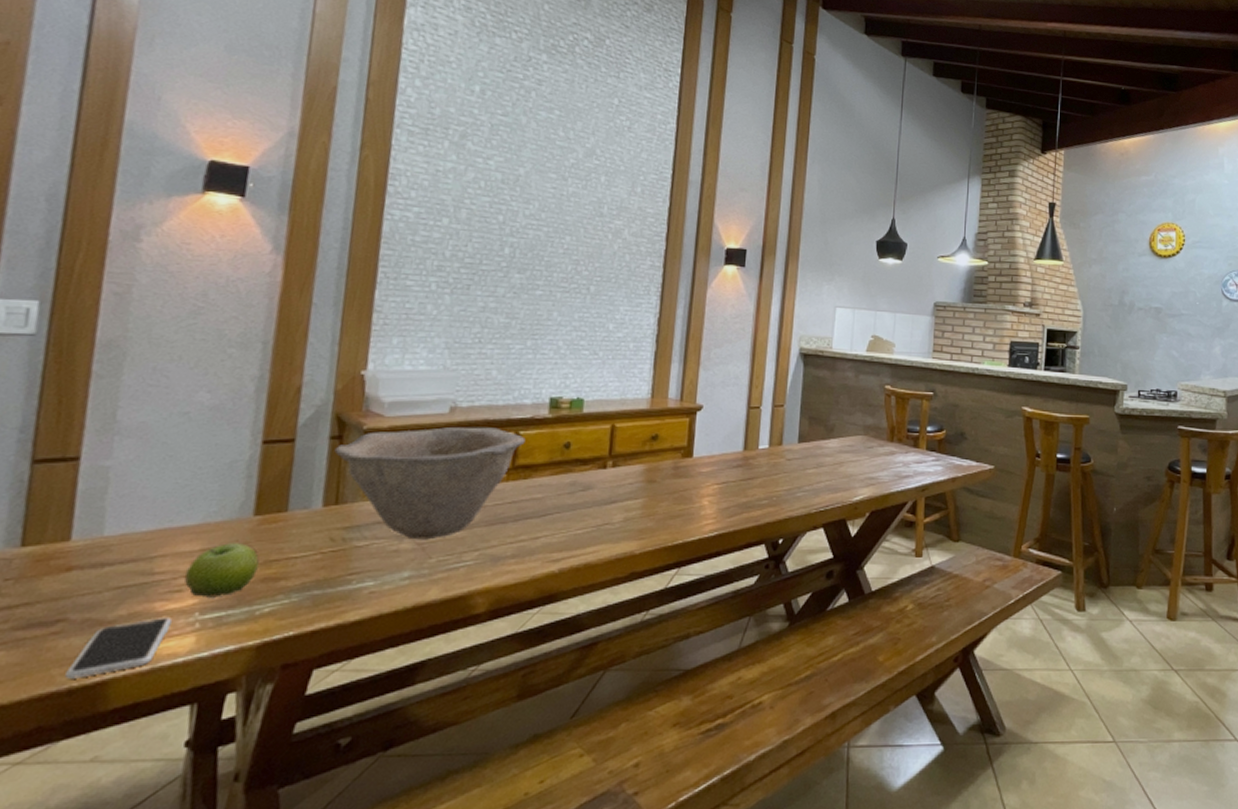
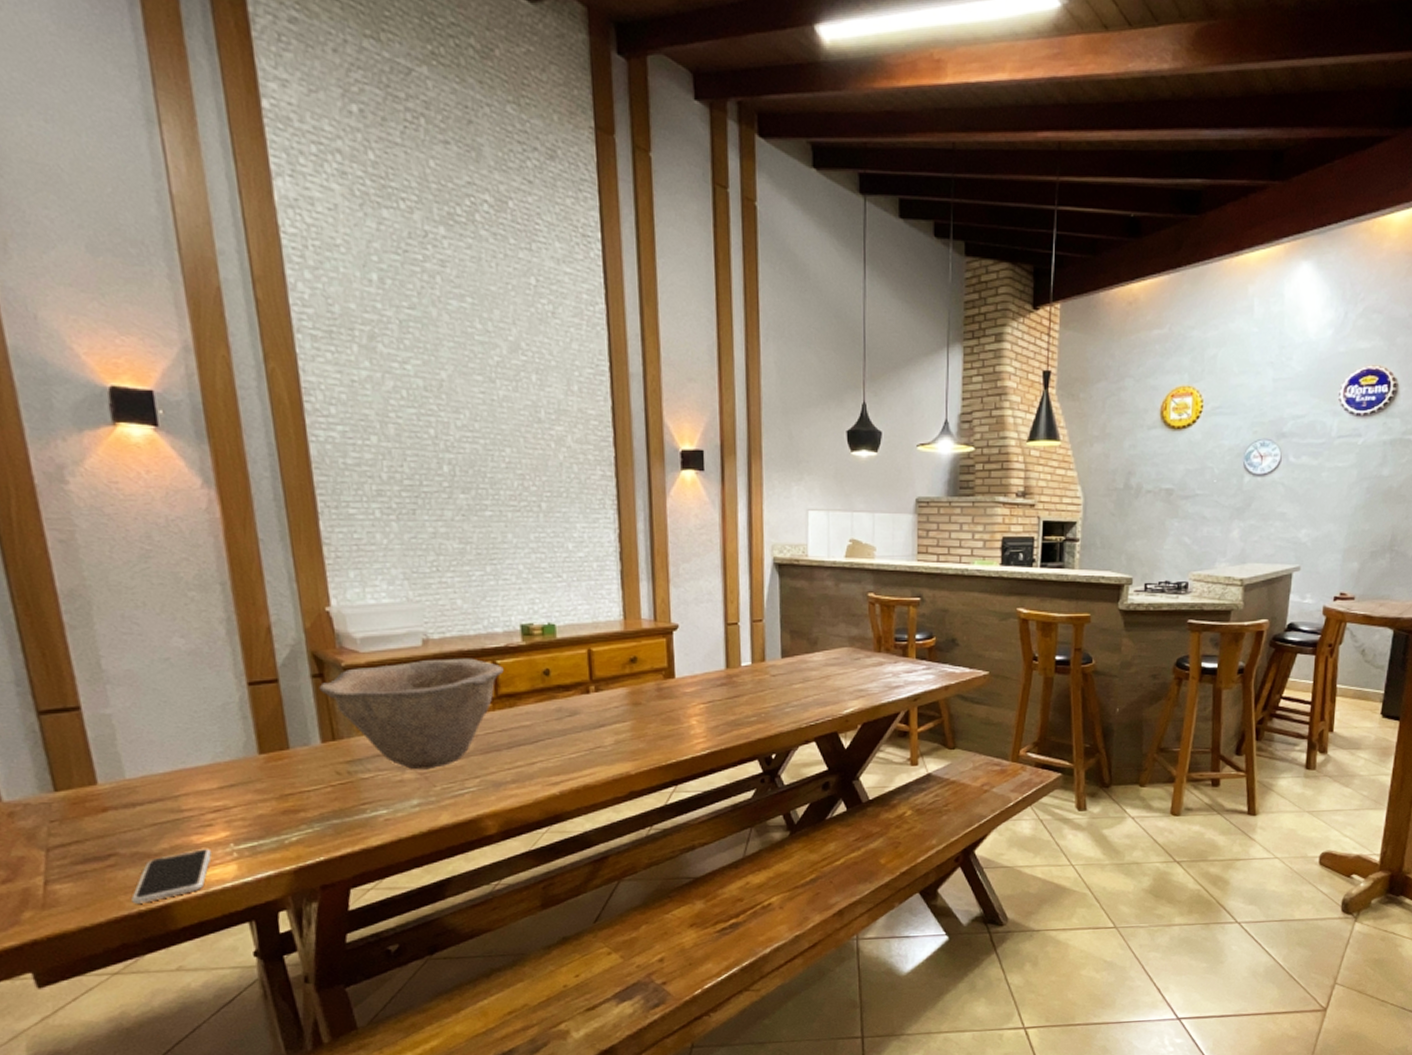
fruit: present [185,543,259,597] -> none [211,780,276,830]

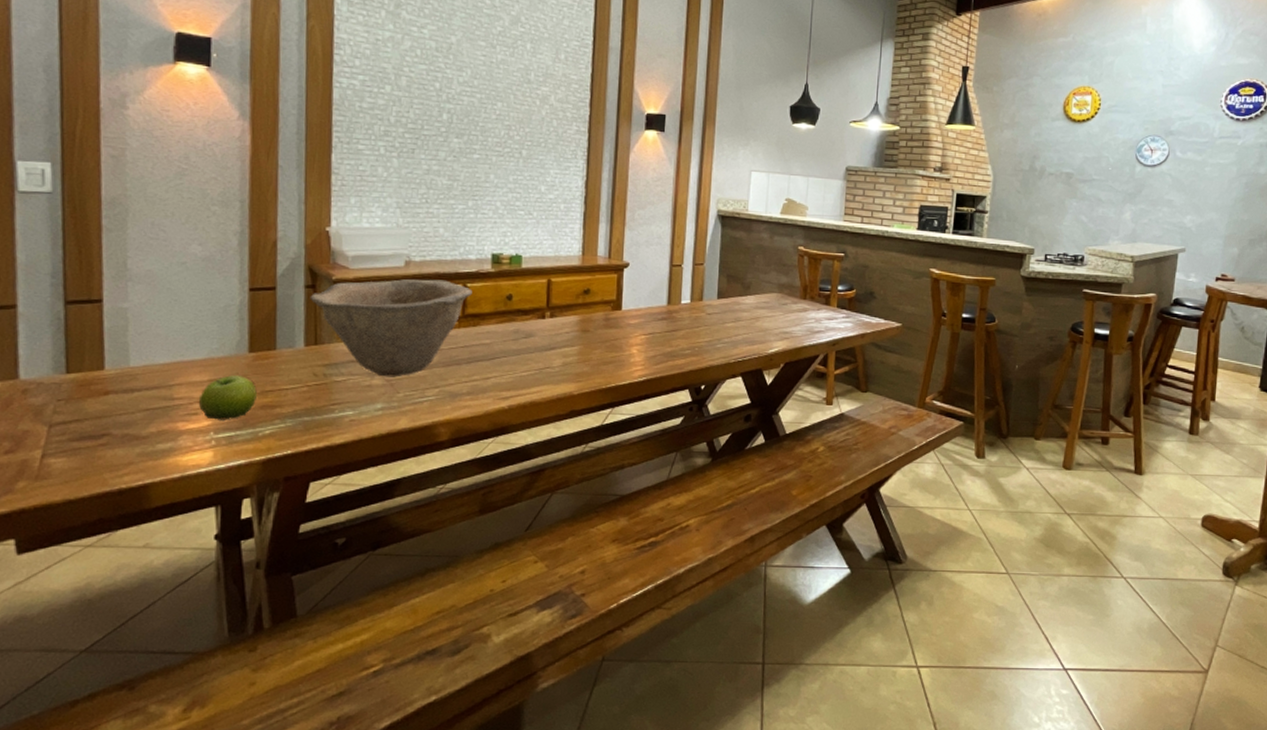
smartphone: present [131,849,212,904] -> none [115,435,194,482]
fruit: none [211,780,276,830] -> present [199,375,257,420]

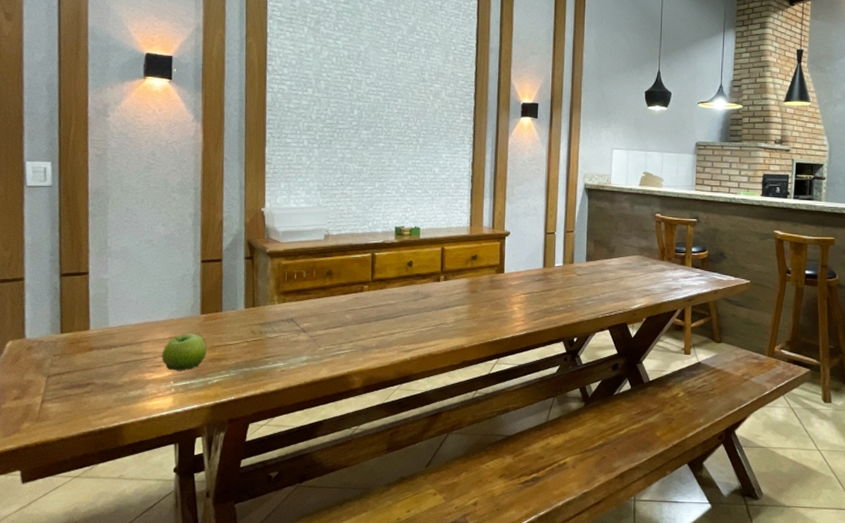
bowl: present [310,279,472,377] -> none [249,250,380,334]

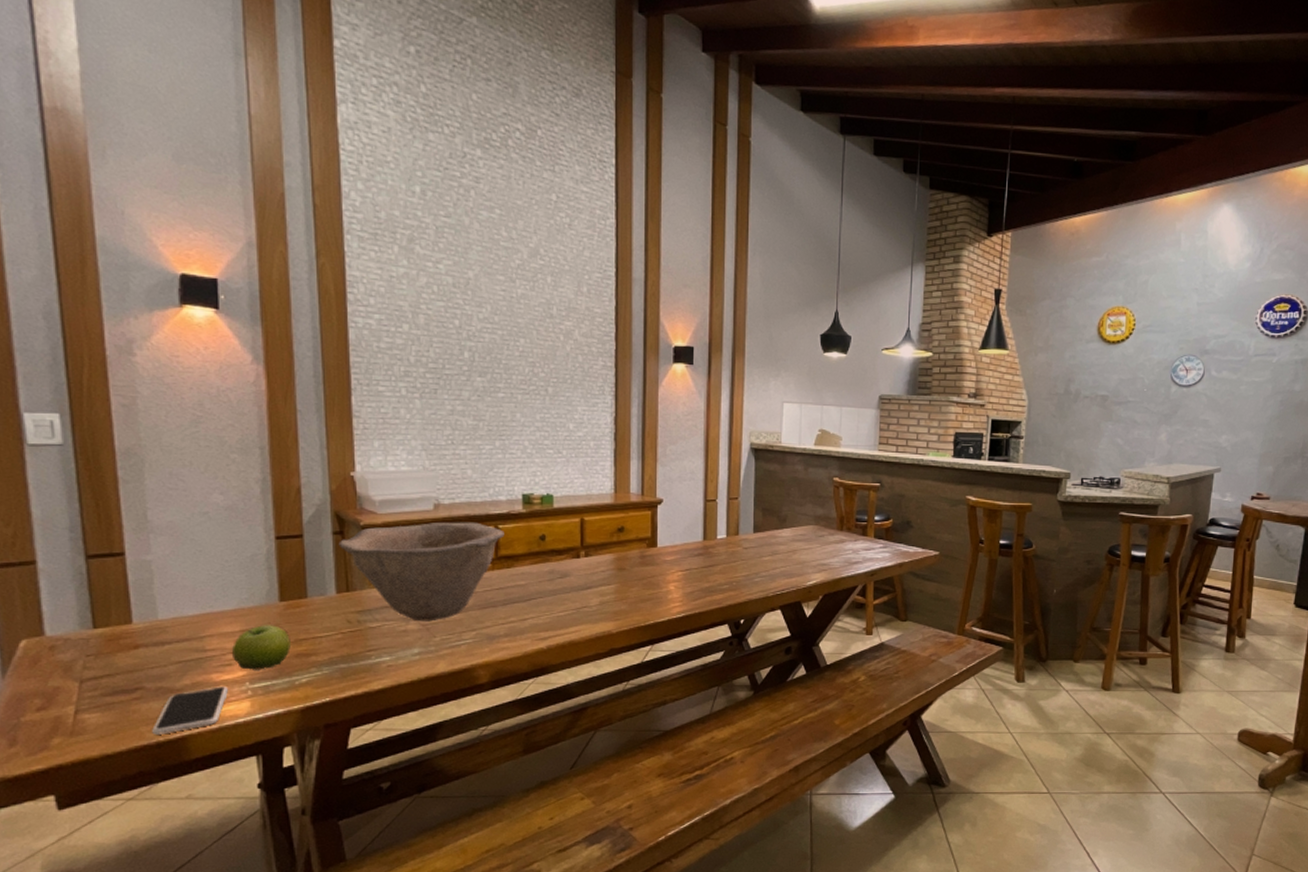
smartphone: none [97,384,158,423] -> present [152,686,229,735]
bowl: none [249,250,380,334] -> present [338,522,505,622]

